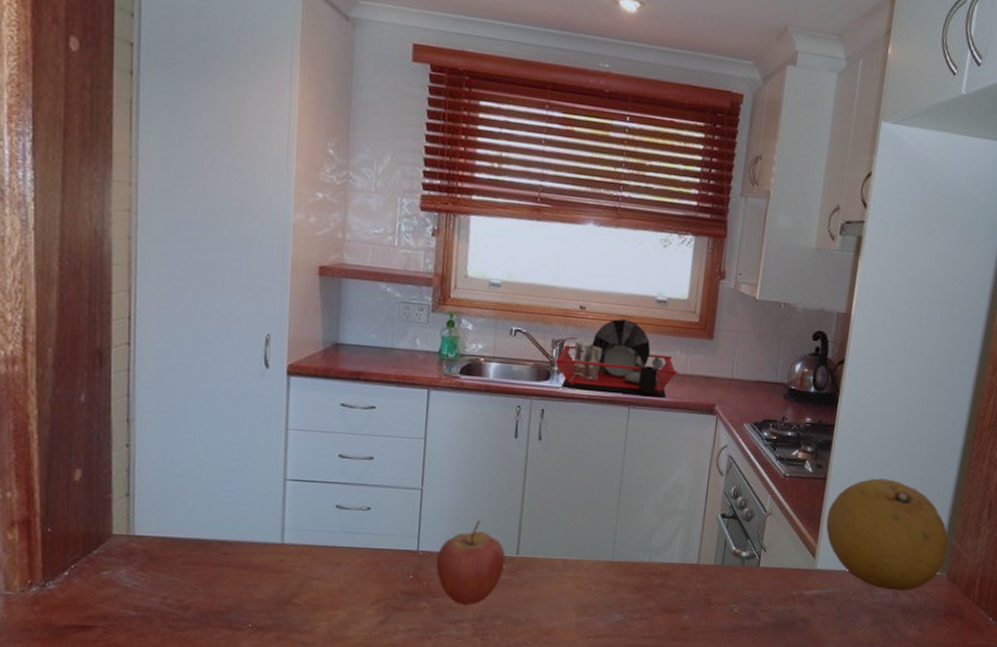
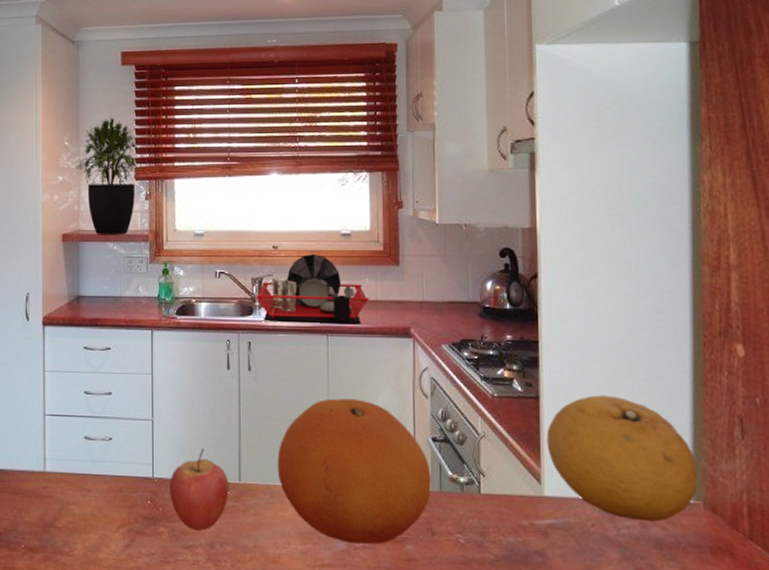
potted plant: none [344,126,428,275] -> present [77,117,141,235]
fruit: none [559,472,716,615] -> present [277,398,431,545]

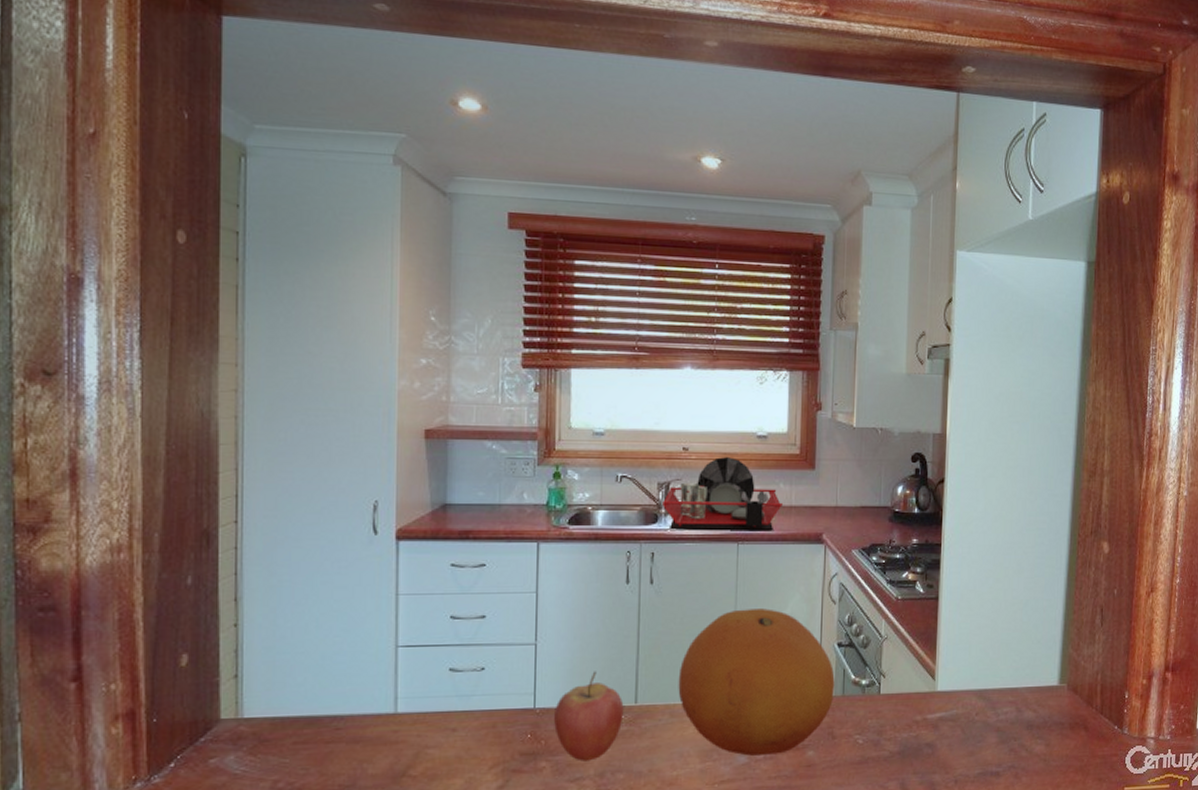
potted plant: present [77,117,141,235] -> none [446,290,529,432]
fruit: present [546,395,698,522] -> none [942,593,1065,706]

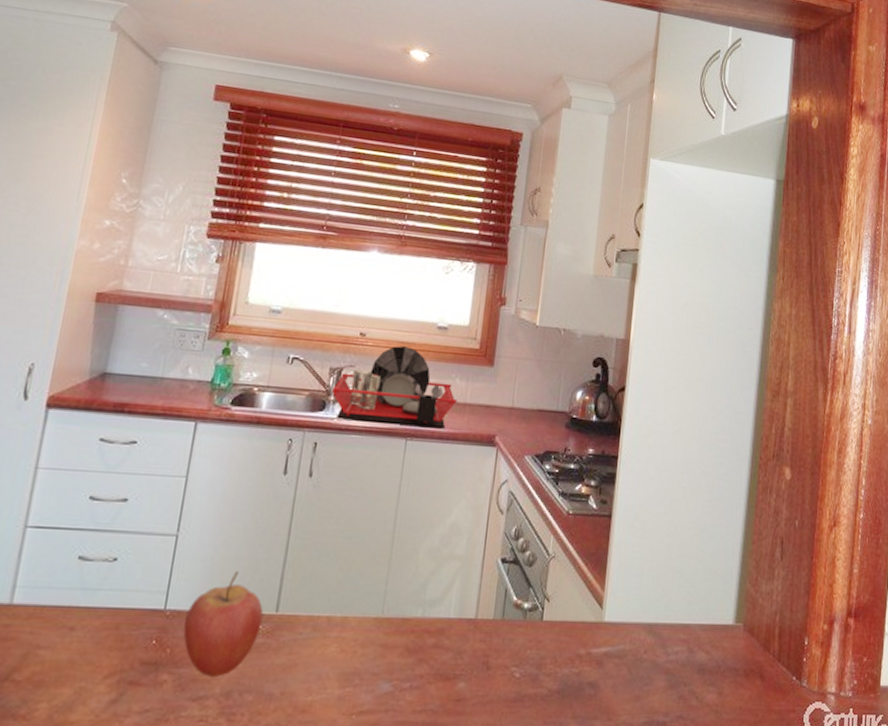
fruit: present [678,609,835,756] -> none [324,512,496,684]

